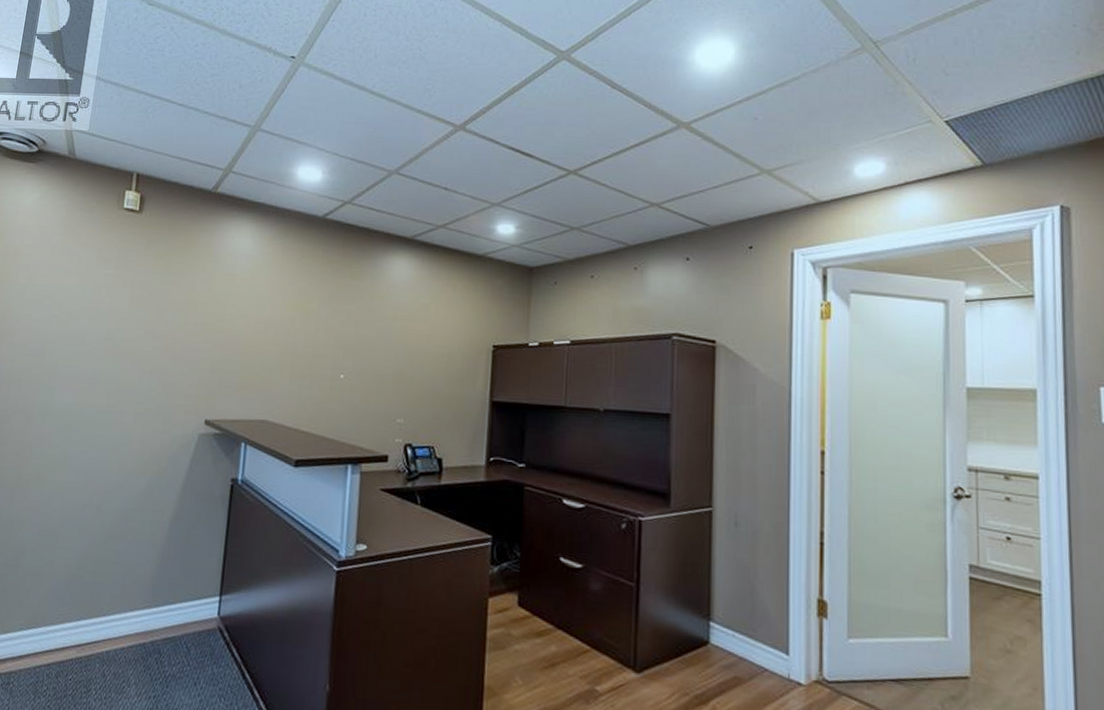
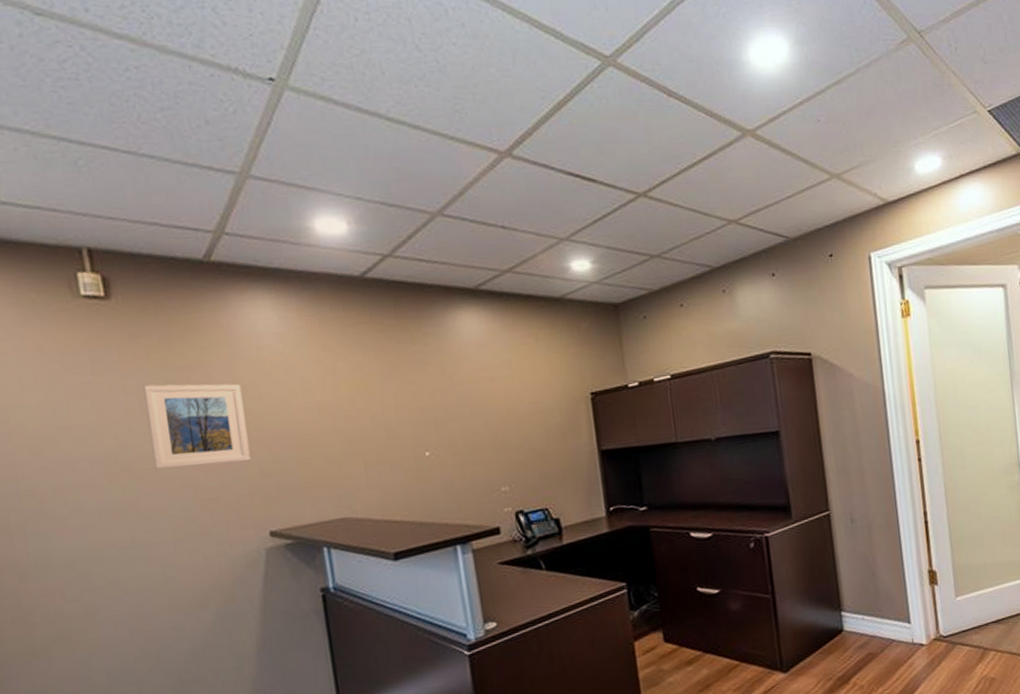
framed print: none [137,283,213,357] -> present [143,383,251,470]

